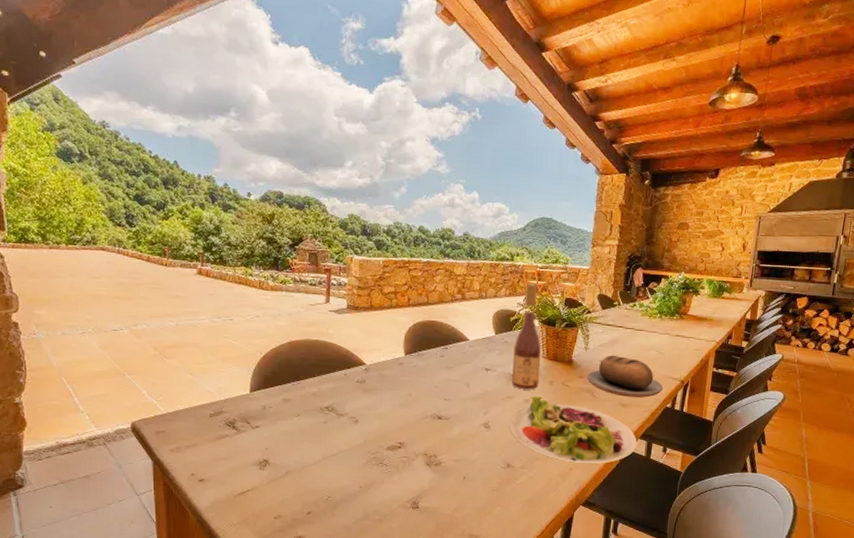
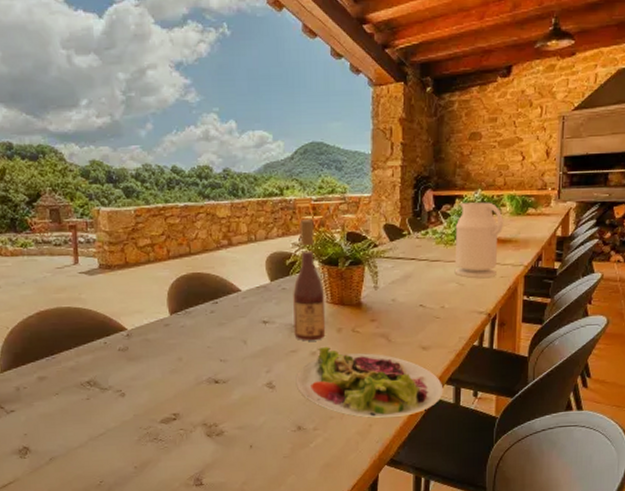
bread: present [586,355,664,398] -> none [379,292,468,339]
water jug: none [655,282,702,350] -> present [454,201,503,279]

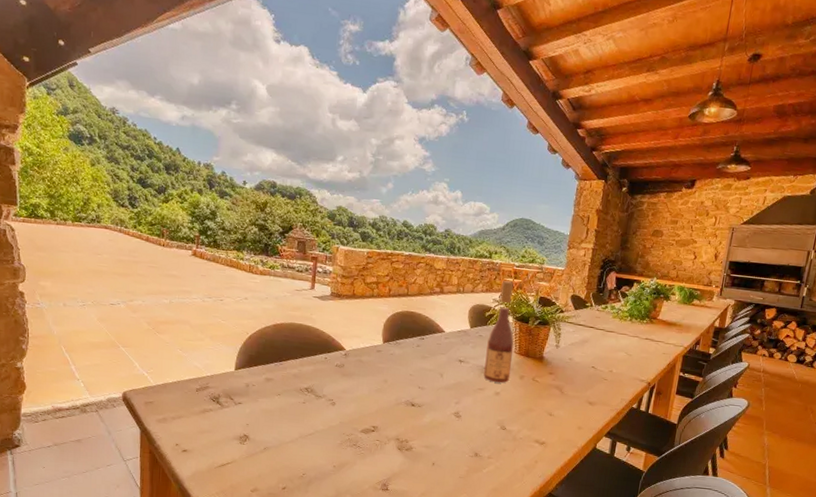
salad plate: present [295,347,444,418] -> none [479,389,602,458]
water jug: present [454,201,503,279] -> none [625,287,672,353]

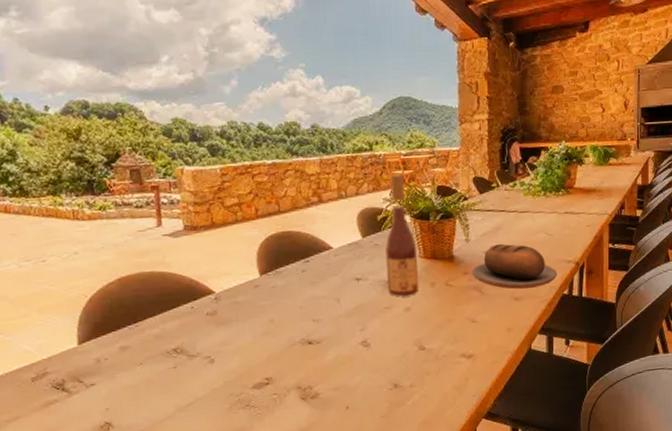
bread: none [556,354,631,397] -> present [471,243,558,289]

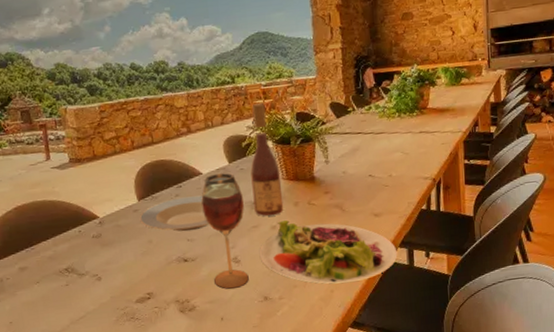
plate: none [260,272,338,311] -> present [139,195,209,232]
wineglass: none [330,248,378,375] -> present [201,173,249,289]
salad plate: none [390,302,537,372] -> present [259,220,398,284]
bread: present [471,243,558,289] -> none [332,163,415,206]

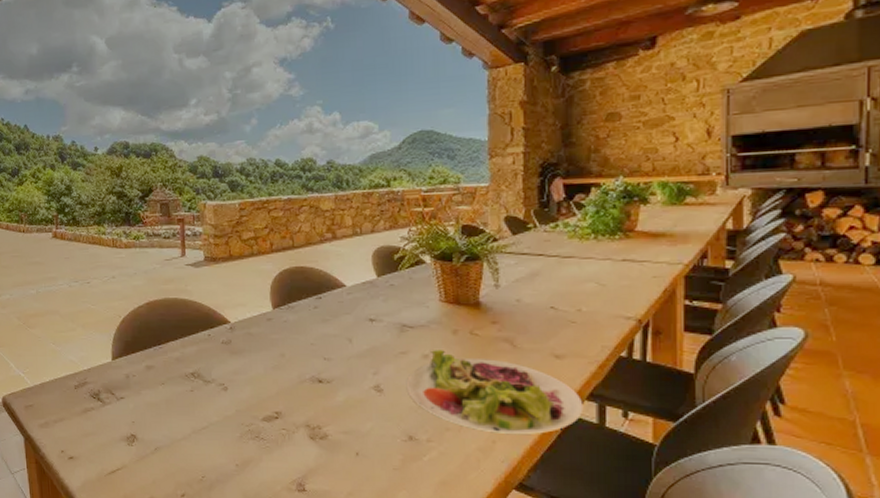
plate: present [139,195,209,232] -> none [273,310,350,349]
wineglass: present [201,173,249,289] -> none [343,288,392,421]
wine bottle: present [250,103,284,216] -> none [402,211,440,343]

